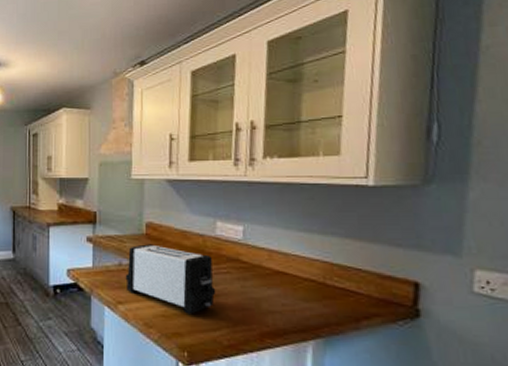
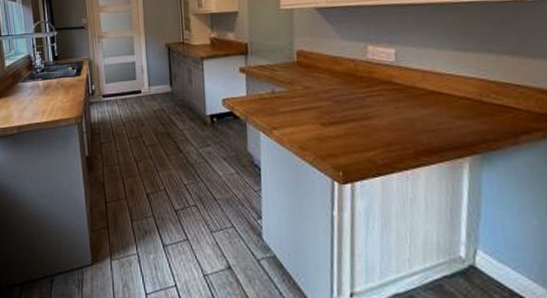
toaster: present [125,244,216,314] -> none [278,71,369,136]

